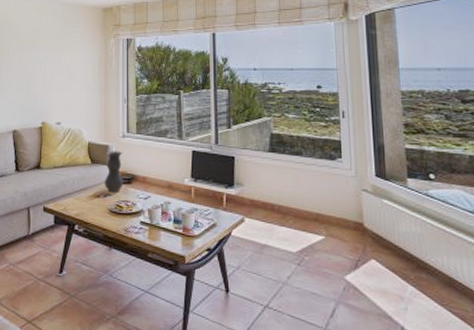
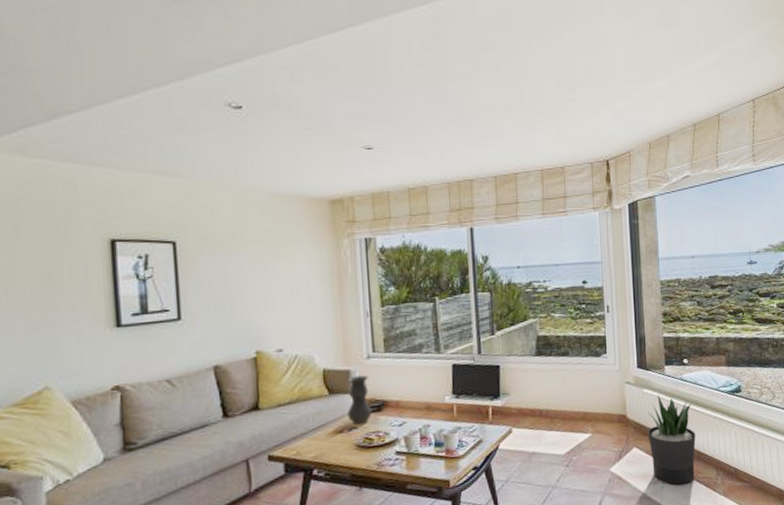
planter: none [386,208,447,311] -> present [646,395,696,485]

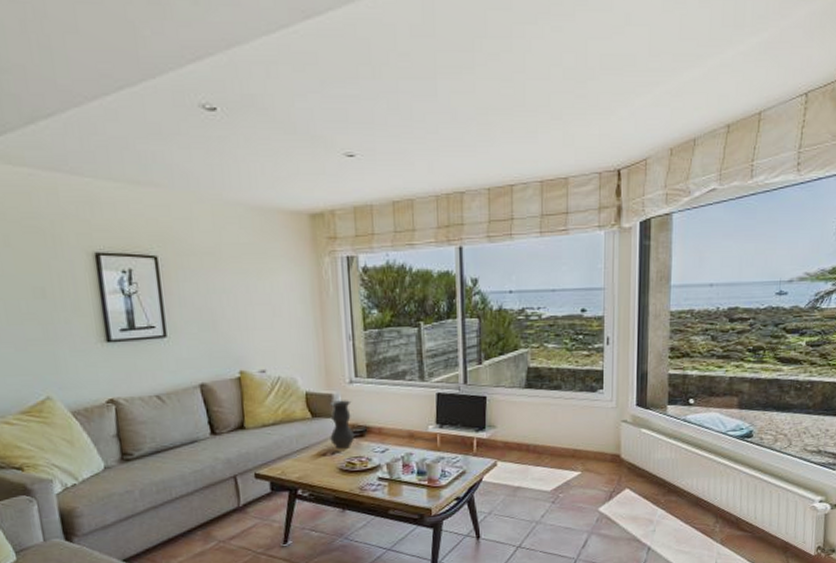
planter: present [646,395,696,485] -> none [642,436,695,530]

